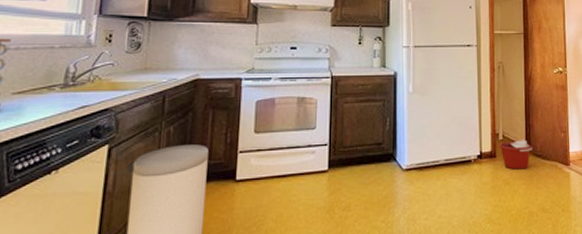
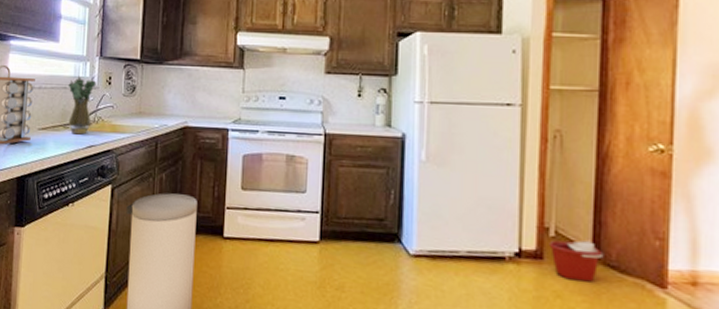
vase: none [54,34,93,96] -> present [68,75,96,135]

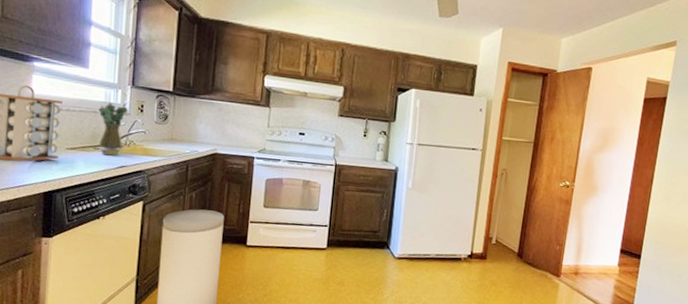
bucket: present [549,240,604,282] -> none [491,246,525,274]

